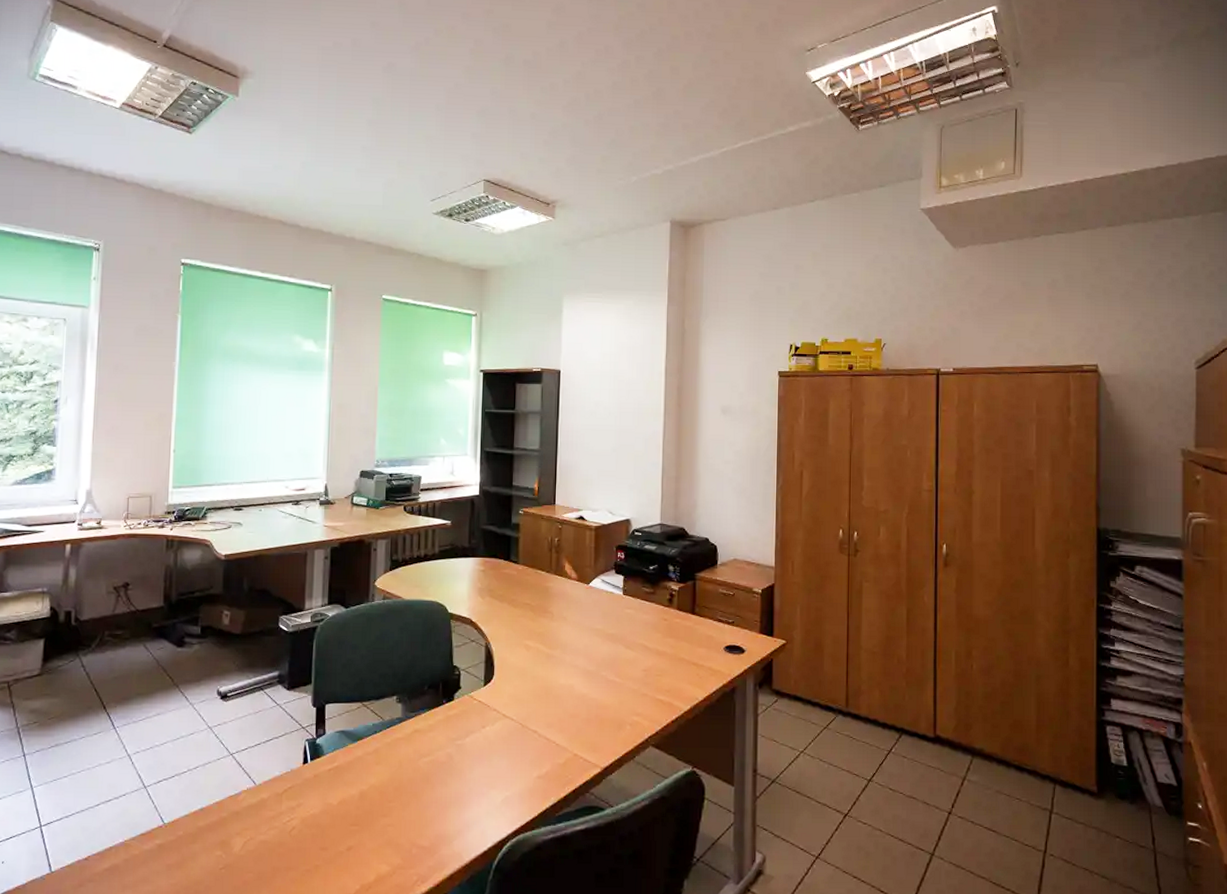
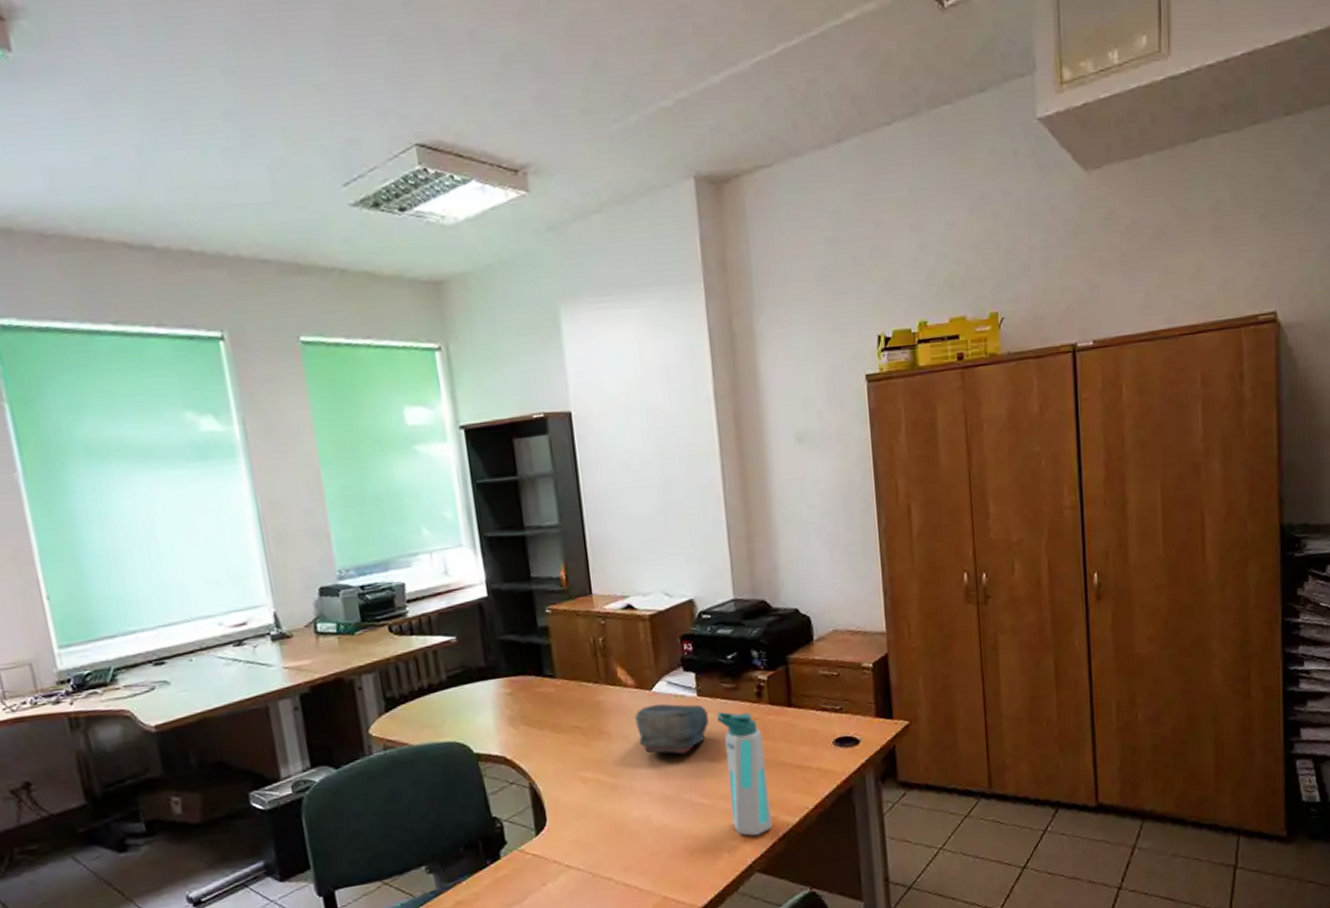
rock: none [573,596,629,639] -> present [635,703,709,755]
water bottle: none [636,609,669,716] -> present [717,711,773,836]

